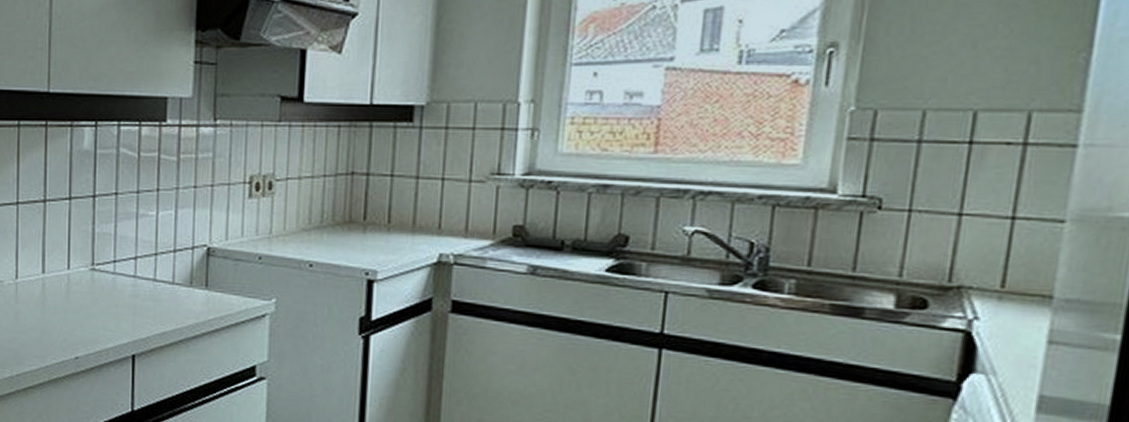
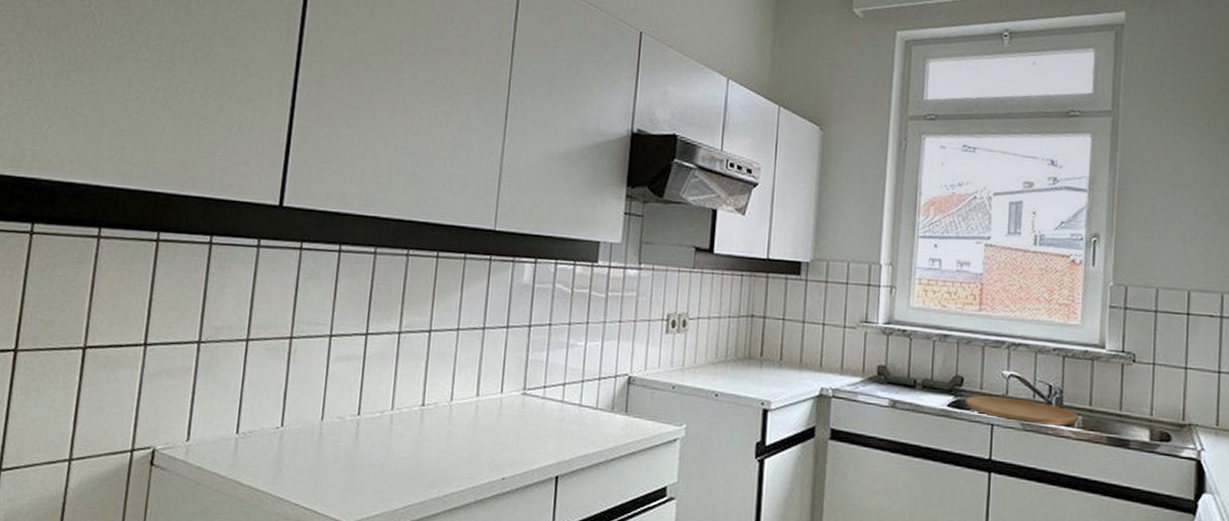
cutting board: none [629,257,790,292] -> present [965,395,1078,426]

